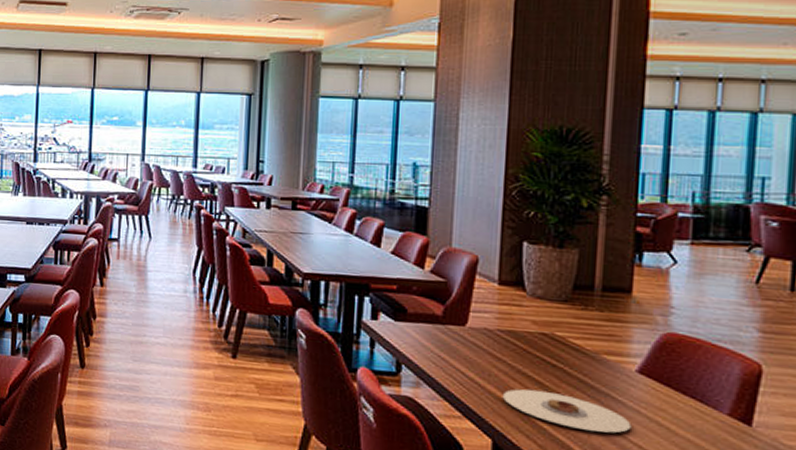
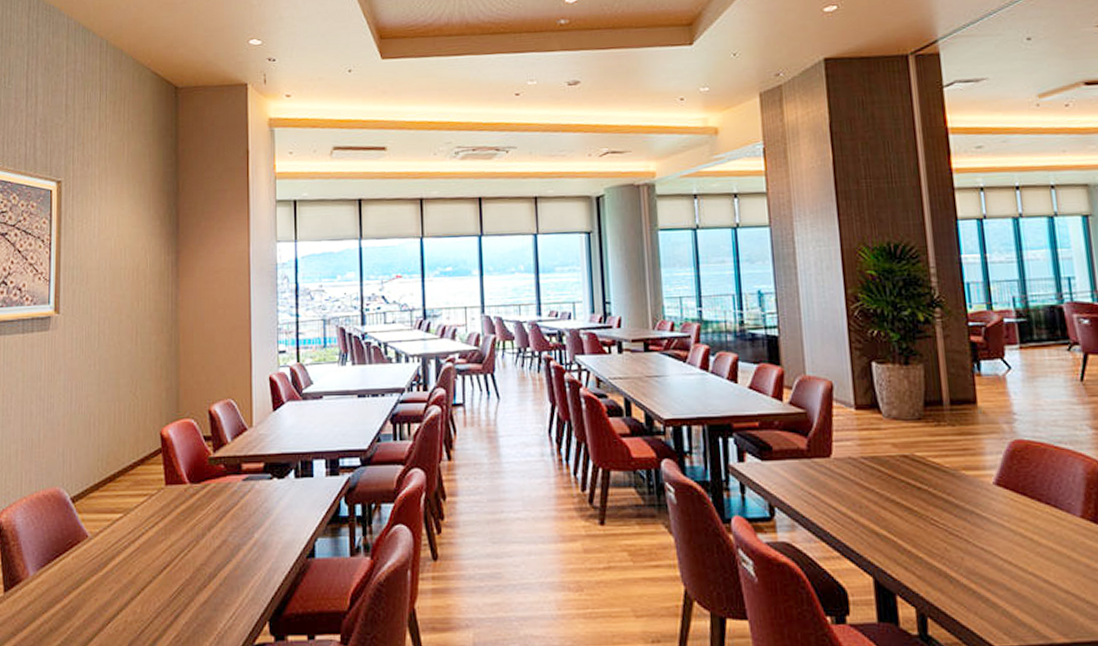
plate: present [502,389,632,434] -> none [875,516,999,553]

